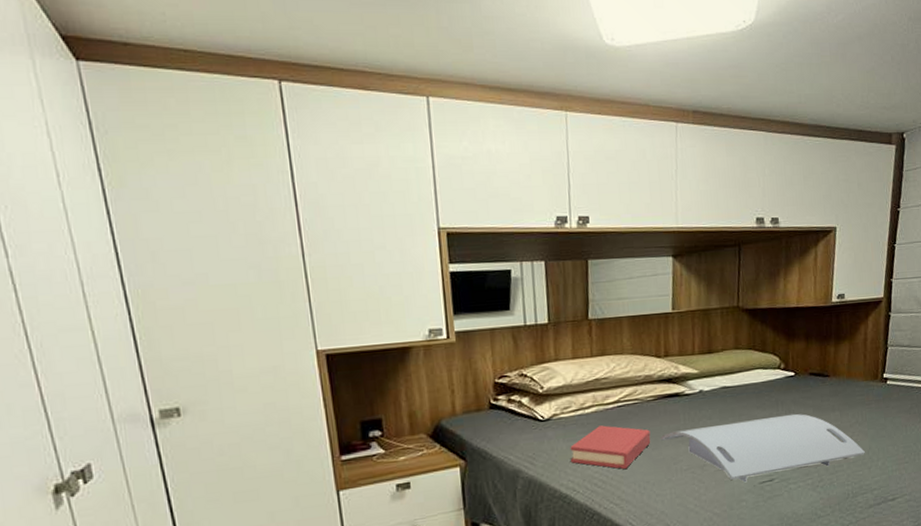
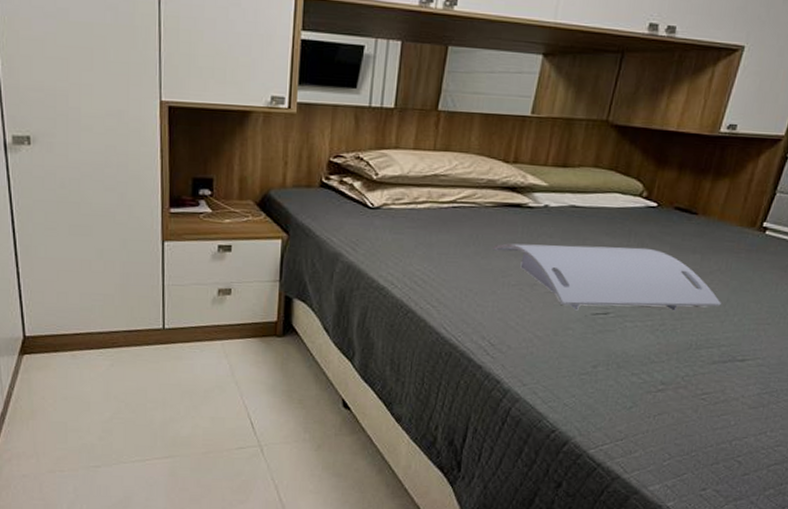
hardback book: present [570,425,651,469] -> none [394,223,483,272]

